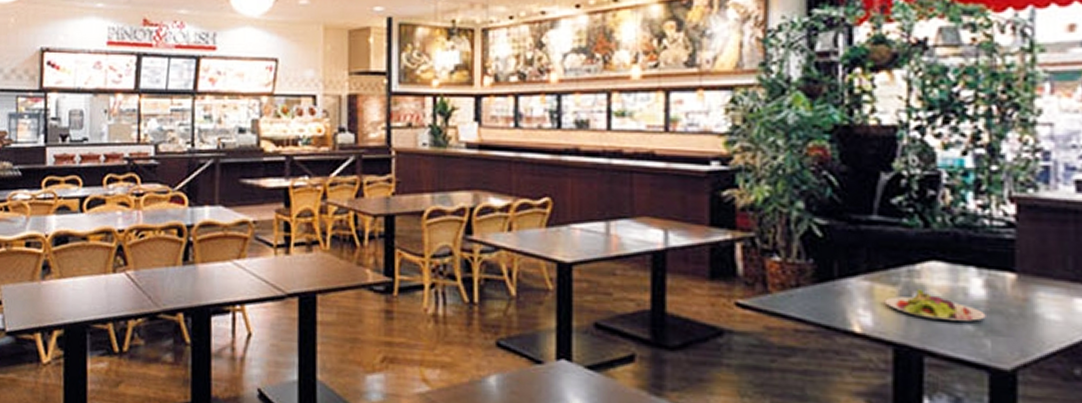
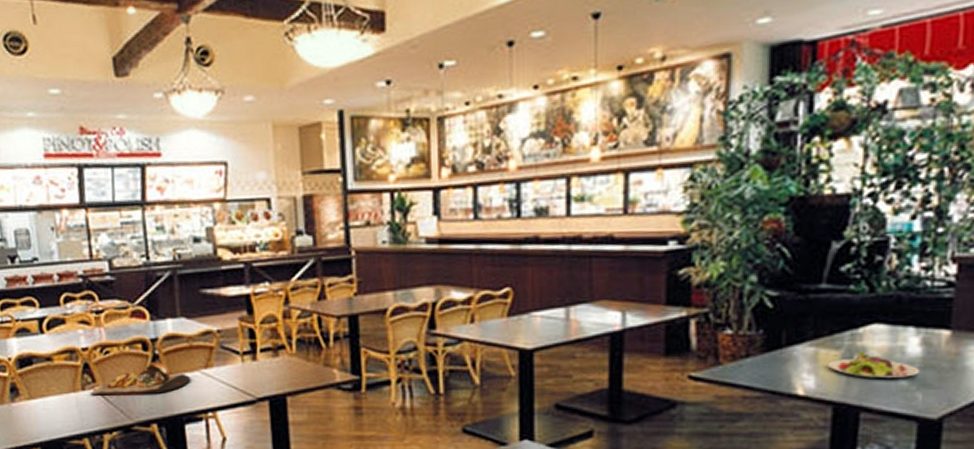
food tray: none [120,248,222,282] -> present [90,361,191,396]

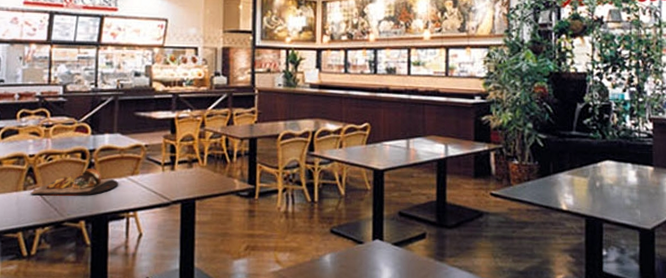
salad plate: present [827,351,920,379] -> none [580,179,637,200]

